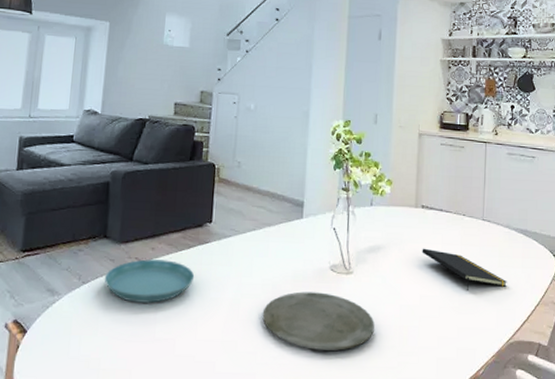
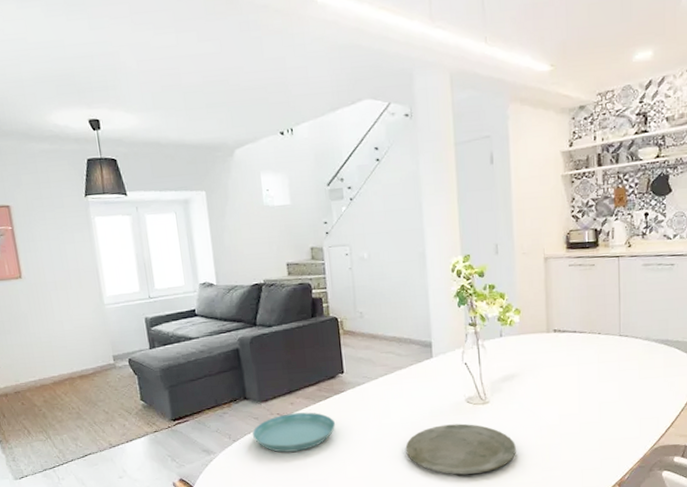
notepad: present [422,248,507,292] -> none [557,370,649,406]

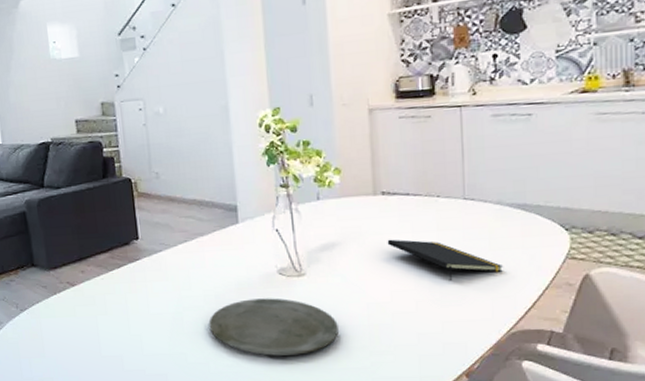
saucer: present [252,412,336,453] -> none [40,281,131,325]
notepad: none [557,370,649,406] -> present [387,239,503,282]

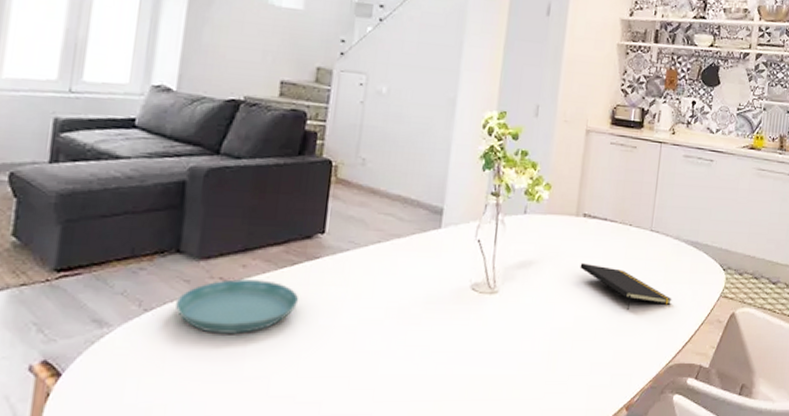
saucer: none [40,281,131,325] -> present [174,279,299,335]
plate: present [209,298,339,356] -> none [384,315,520,382]

